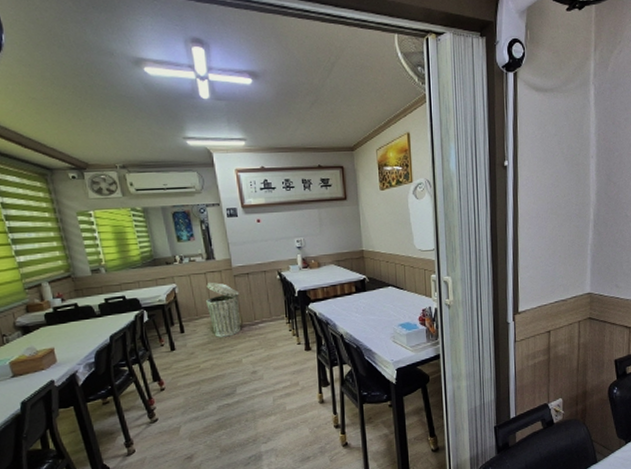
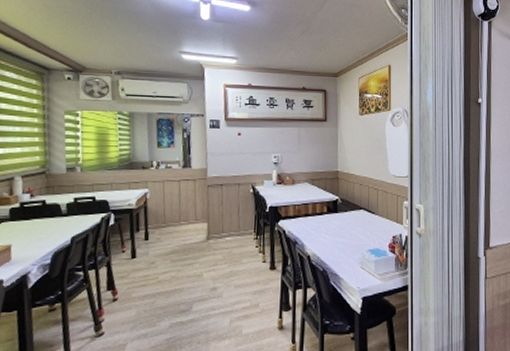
trash can: present [206,282,242,337] -> none [175,190,210,248]

